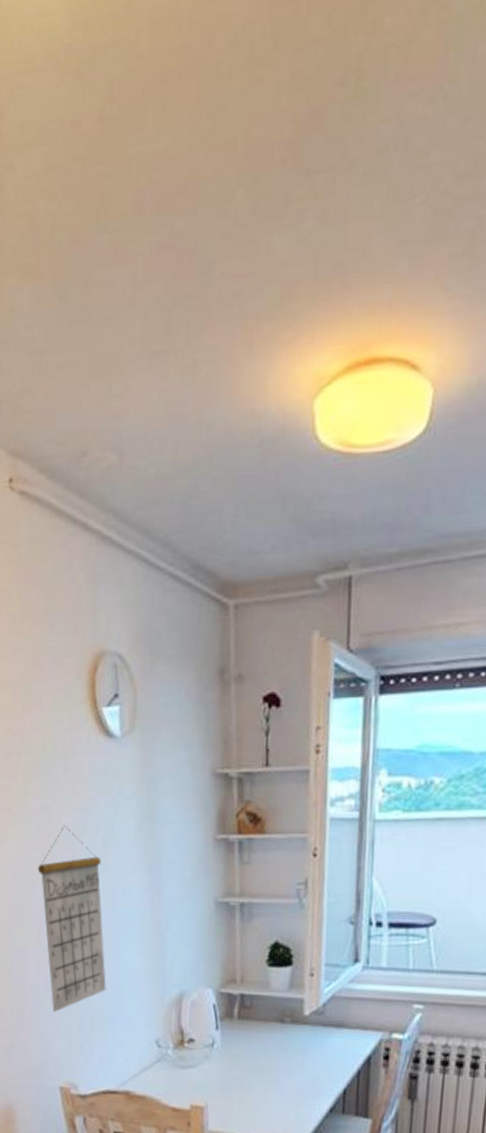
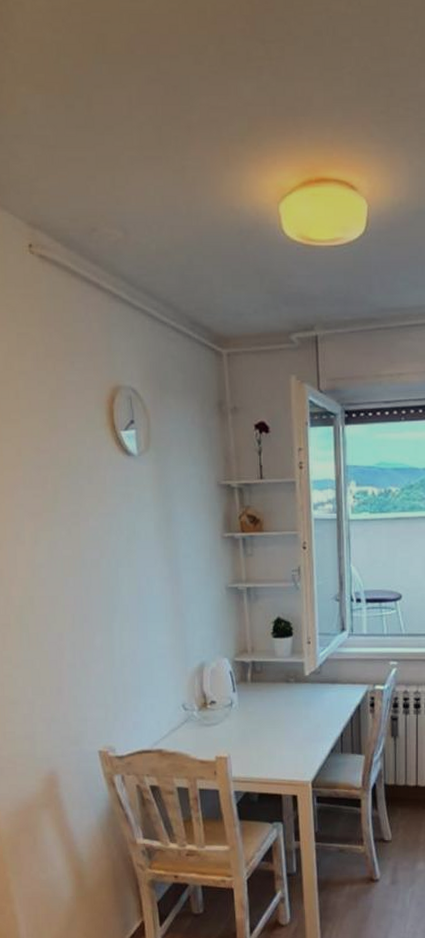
calendar: present [37,825,106,1013] -> none [69,528,136,687]

